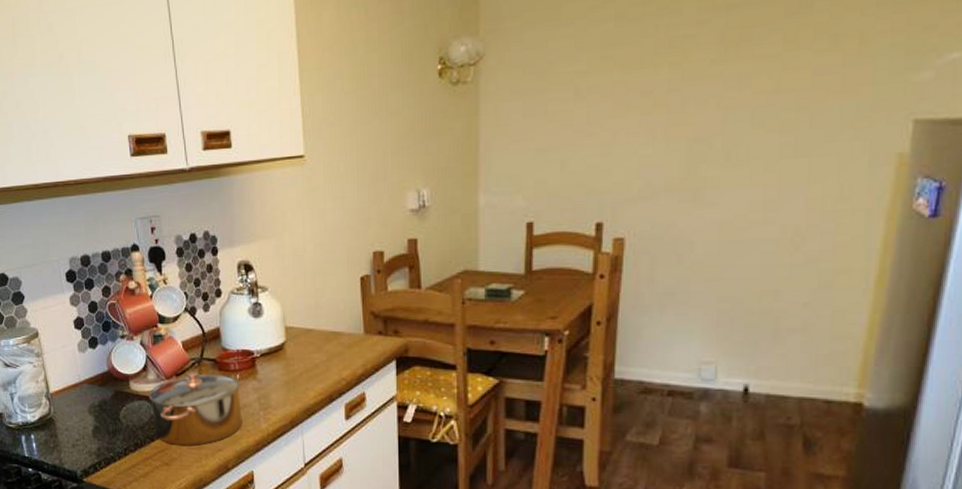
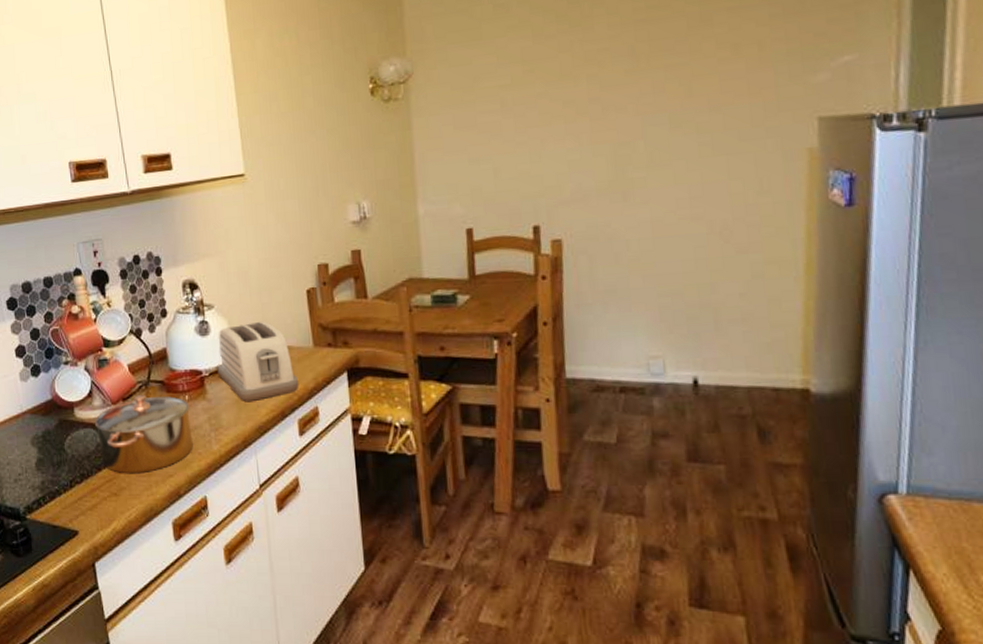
toaster: none [268,305,348,385] -> present [217,321,299,402]

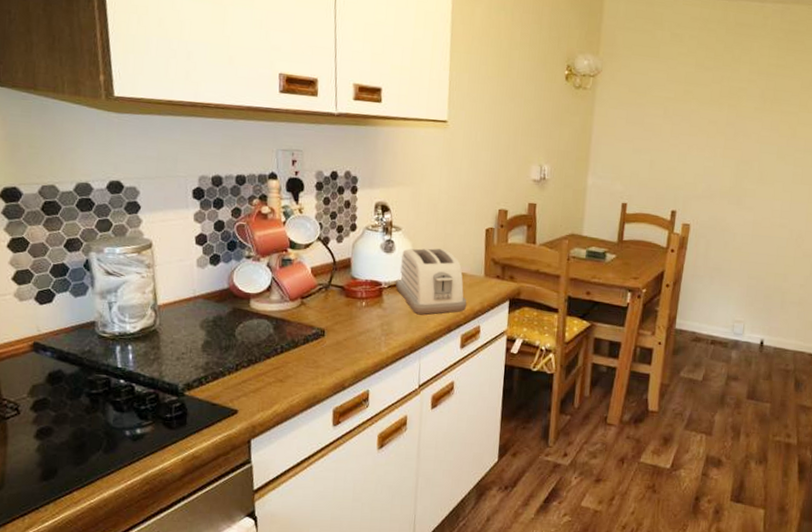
cooking pot: present [94,395,193,474] -> none [269,296,365,365]

